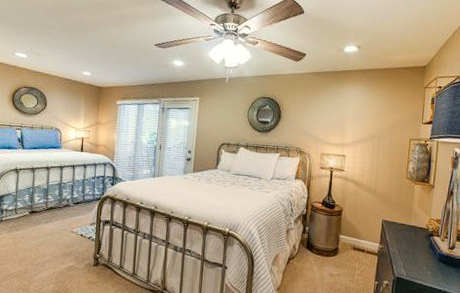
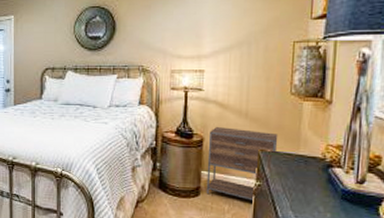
nightstand: none [342,200,397,260] -> present [206,126,279,201]

